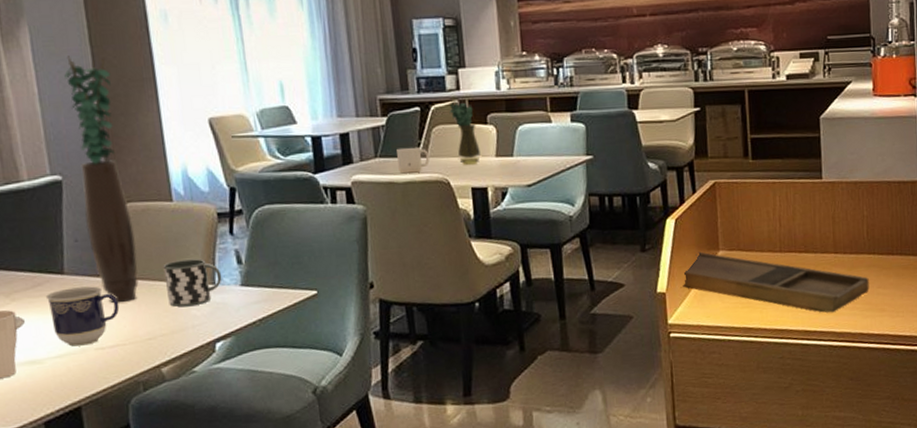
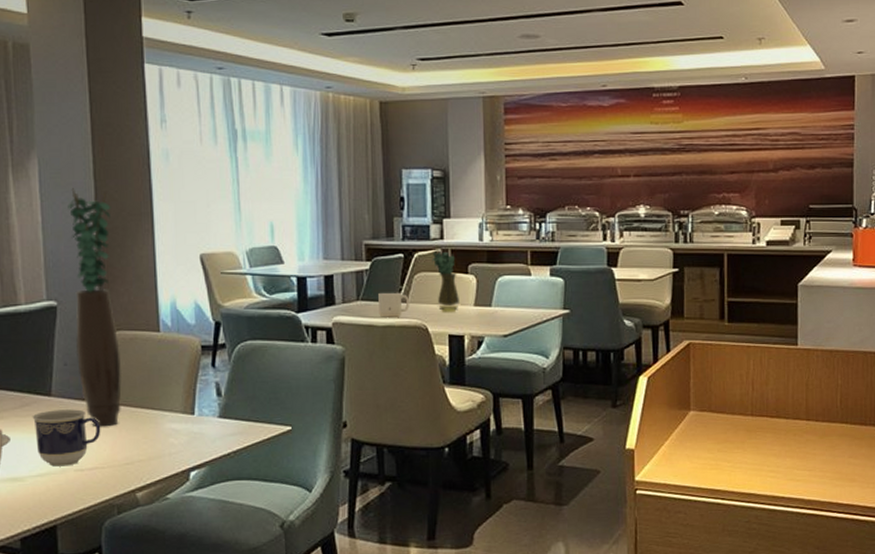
cup: present [163,259,222,307] -> none [145,389,201,435]
tray: present [657,251,869,313] -> none [626,411,840,480]

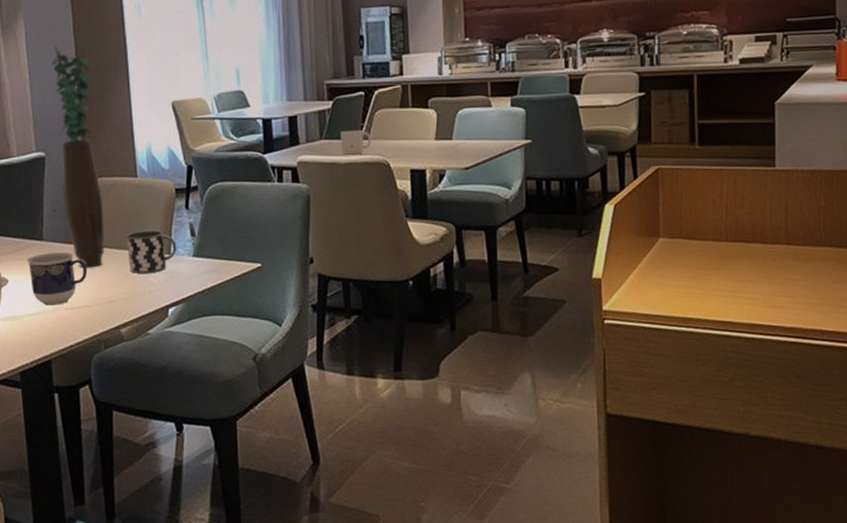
cup: none [145,389,201,435] -> present [126,230,177,274]
vase: present [432,247,459,314] -> none [392,84,420,149]

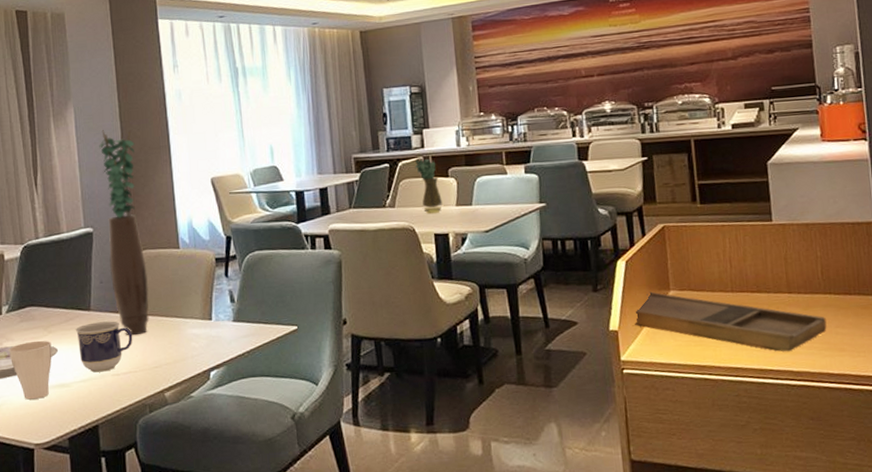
cup: present [126,230,177,274] -> none [169,298,218,340]
mug: present [341,129,371,155] -> none [368,198,397,222]
vase: none [392,84,420,149] -> present [415,156,442,215]
tray: none [593,238,824,307] -> present [609,291,827,352]

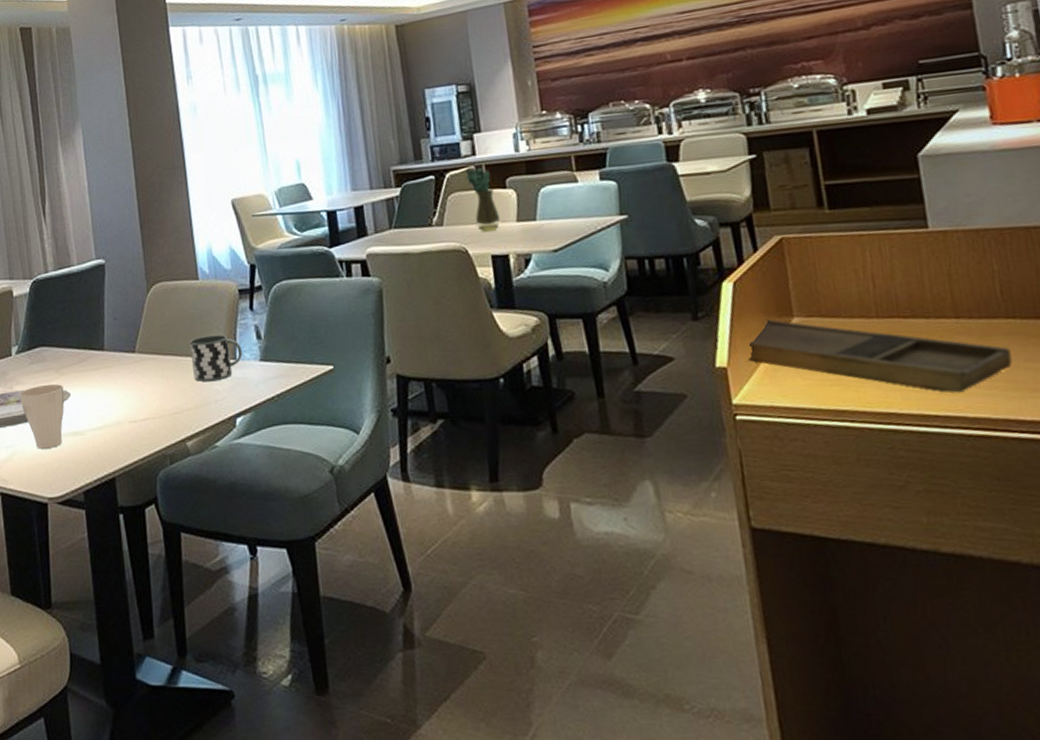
cup: present [75,321,133,373] -> none [88,361,151,419]
vase: present [99,130,149,335] -> none [109,151,168,377]
cup: none [169,298,218,340] -> present [189,334,243,382]

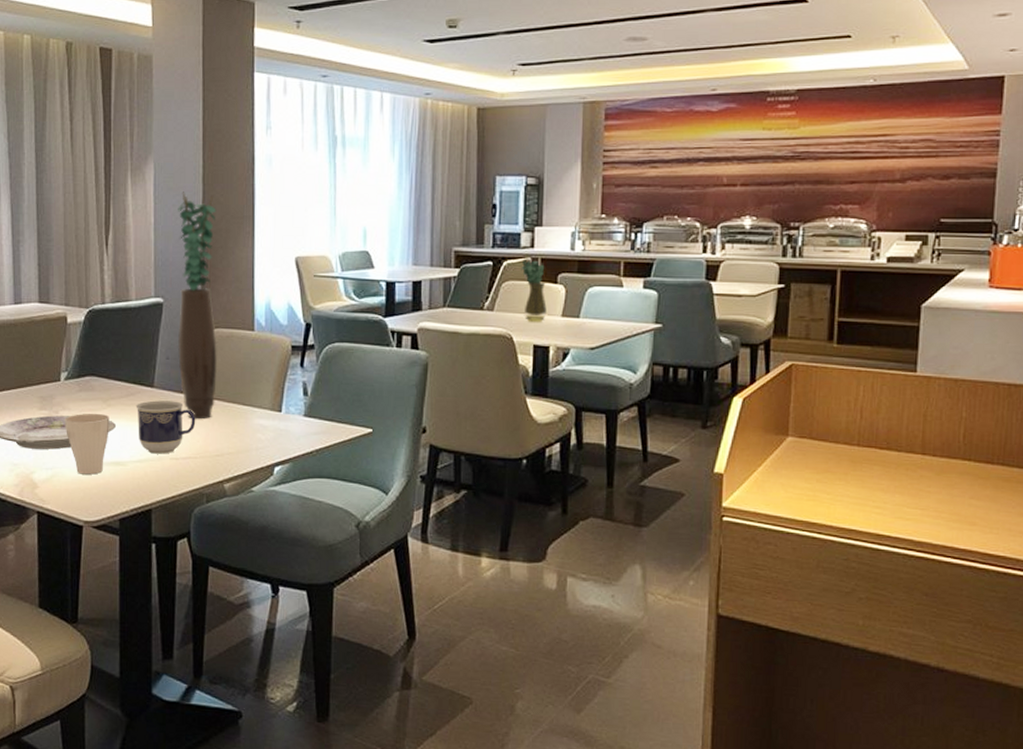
cup: none [88,361,151,419] -> present [135,400,196,454]
vase: none [109,151,168,377] -> present [177,192,218,418]
cup: present [189,334,243,382] -> none [237,386,288,430]
tray: present [714,319,1013,393] -> none [716,435,960,519]

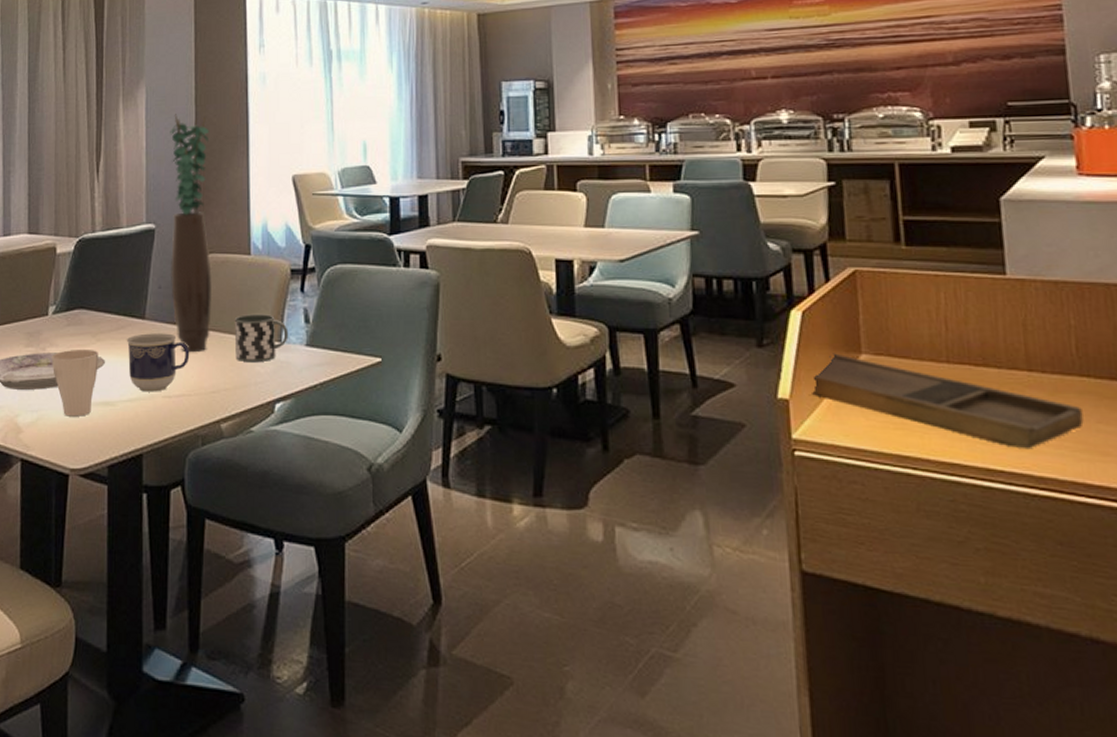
cup: none [237,386,288,430] -> present [234,314,289,363]
vase: present [521,256,547,323] -> none [535,163,567,236]
tray: none [716,435,960,519] -> present [777,353,1084,450]

